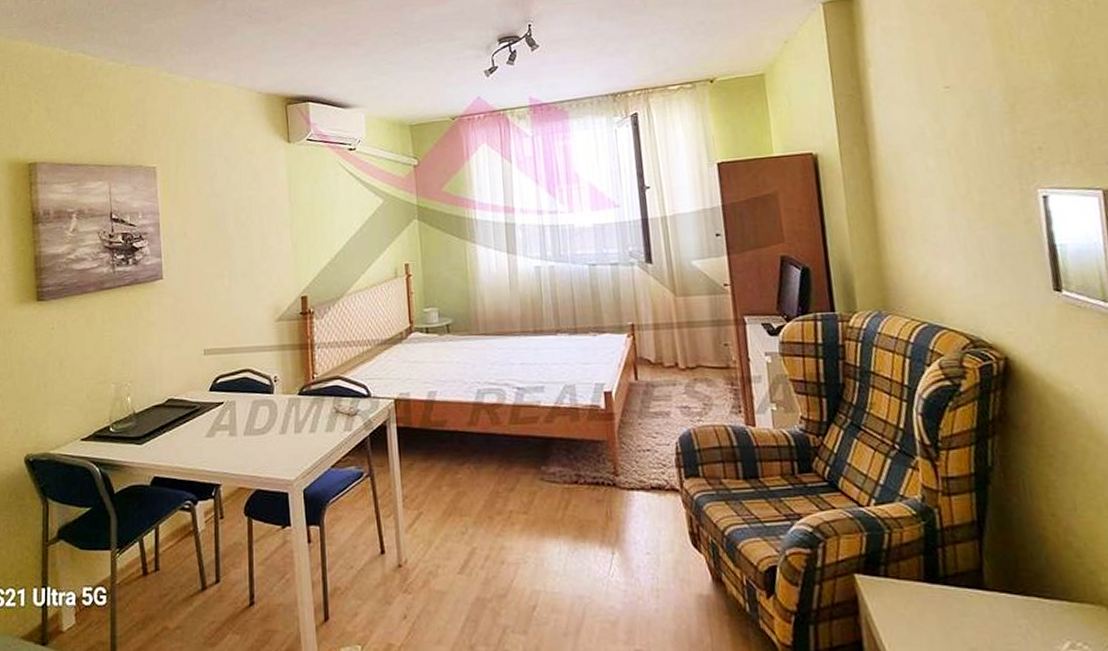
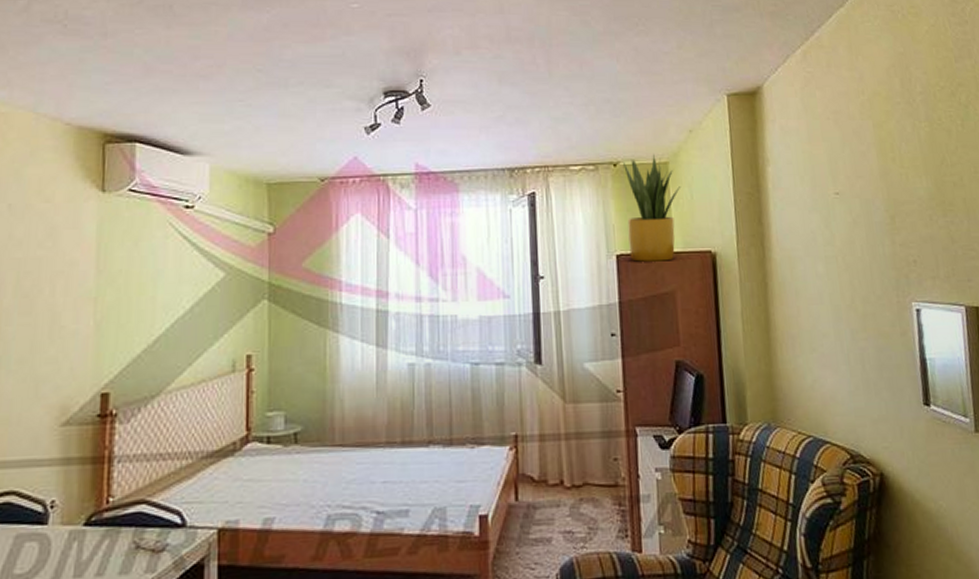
planter: none [718,68,779,168] -> present [622,154,682,262]

